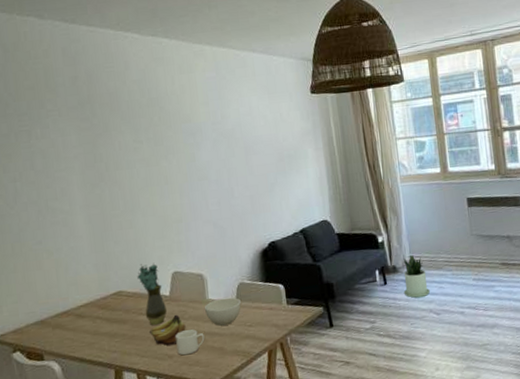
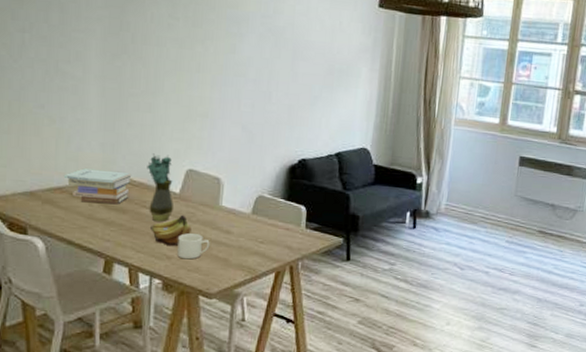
books: none [67,286,126,321] -> present [63,168,132,205]
bowl: present [204,297,241,326] -> none [215,208,256,237]
planter: present [403,254,431,298] -> none [431,203,460,249]

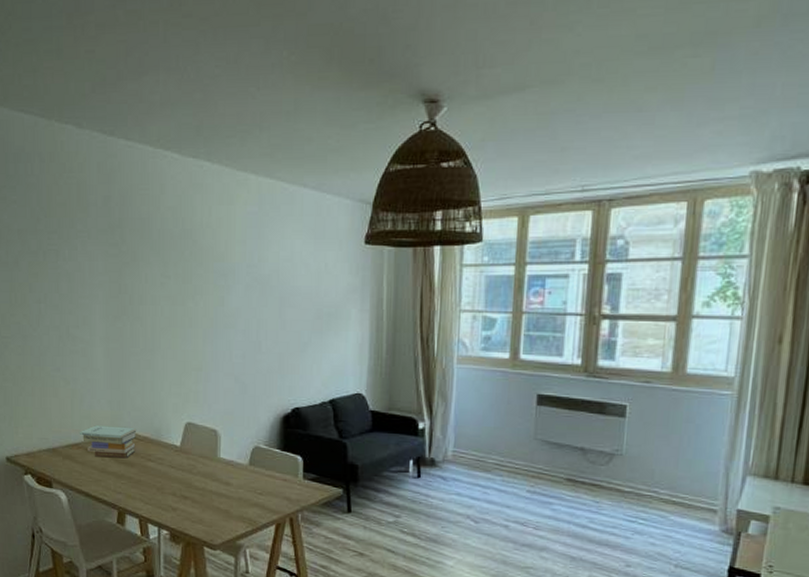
vase: present [147,153,173,221] -> none [150,408,175,474]
fruit: present [149,215,192,247] -> none [155,467,193,499]
mug: present [177,233,210,260] -> none [182,485,211,511]

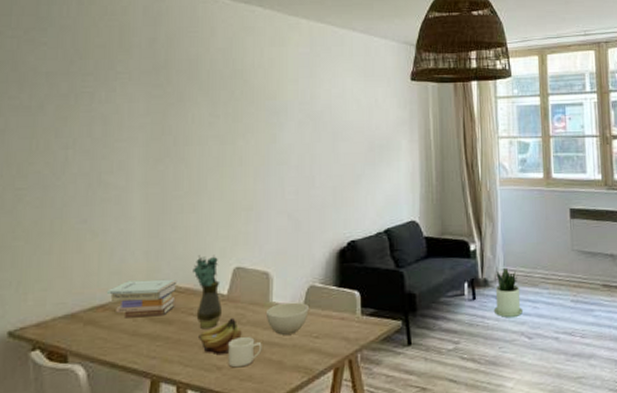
vase: none [150,408,175,474] -> present [193,254,222,328]
fruit: none [155,467,193,499] -> present [197,317,242,356]
mug: none [182,485,211,511] -> present [228,337,262,368]
bowl: none [214,459,253,488] -> present [265,302,309,335]
planter: none [439,449,472,499] -> present [493,267,524,317]

